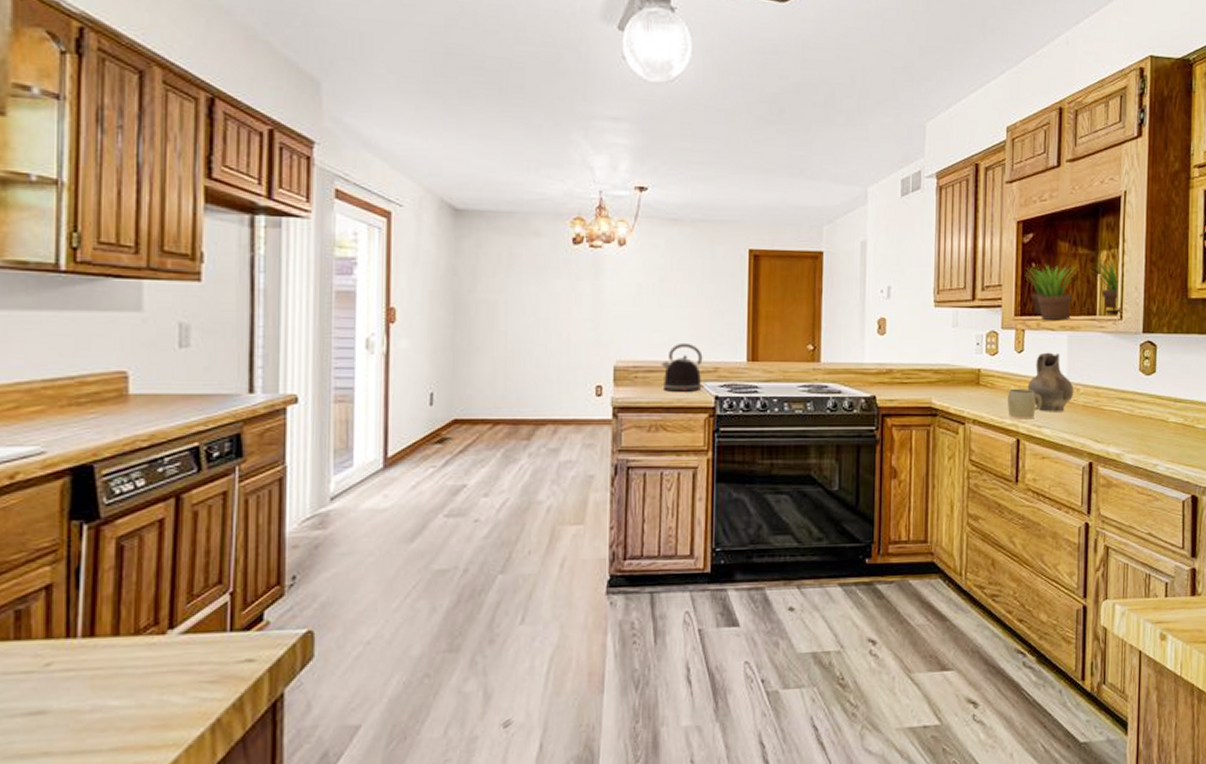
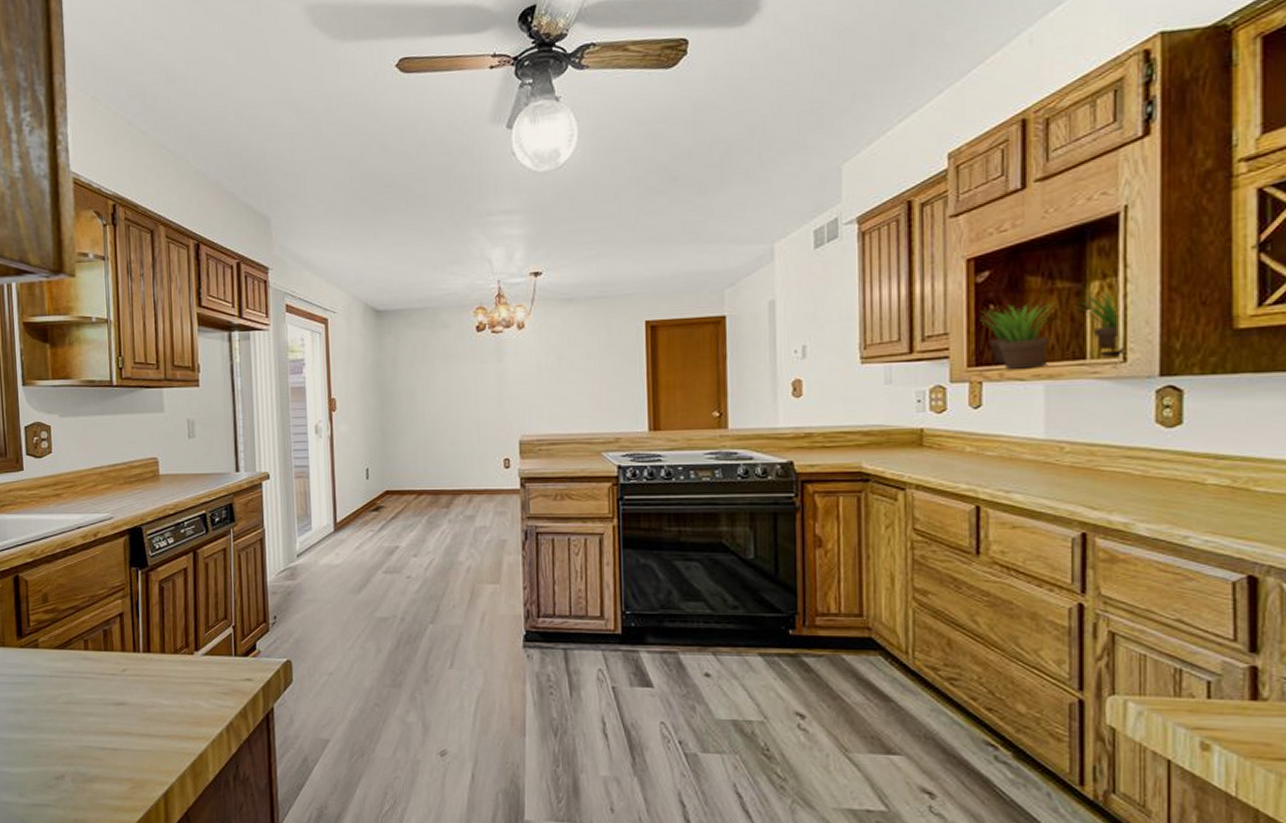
kettle: present [661,342,704,392] -> none [563,415,606,463]
mug: present [1008,388,1042,419] -> none [962,449,1010,484]
ceramic jug: present [1027,352,1074,412] -> none [989,406,1056,475]

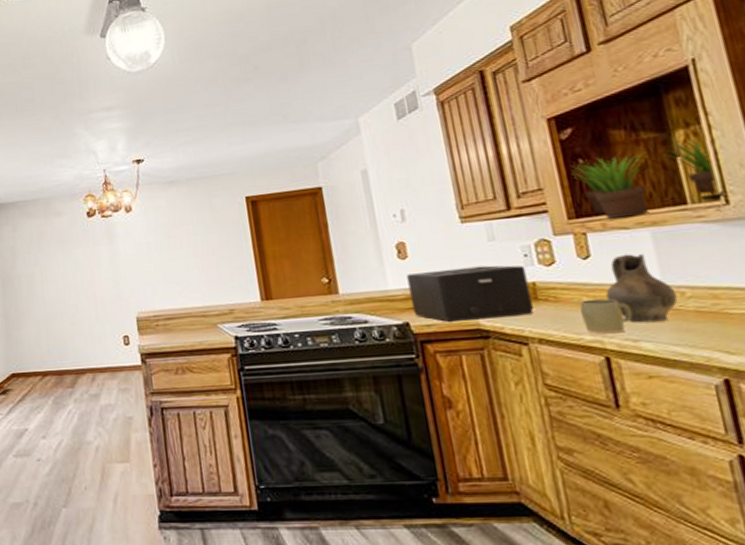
toaster: none [798,409,916,463] -> present [406,265,534,322]
mug: none [962,449,1010,484] -> present [579,298,633,334]
ceramic jug: none [989,406,1056,475] -> present [605,254,678,324]

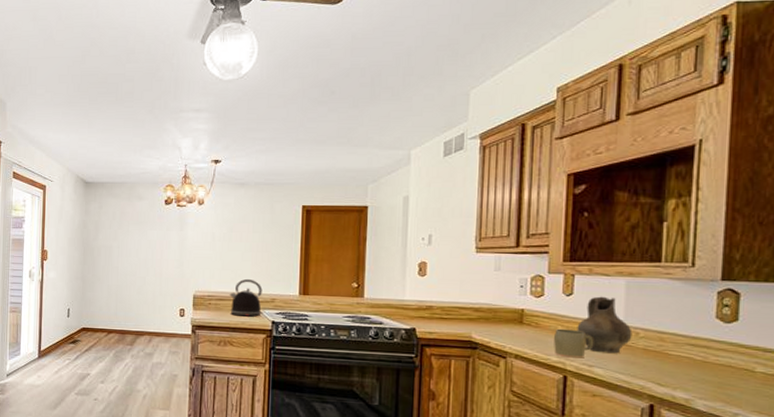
kettle: none [178,289,222,336] -> present [229,278,263,317]
toaster: present [406,265,534,322] -> none [421,289,518,334]
plant: present [570,138,728,219] -> none [576,207,695,266]

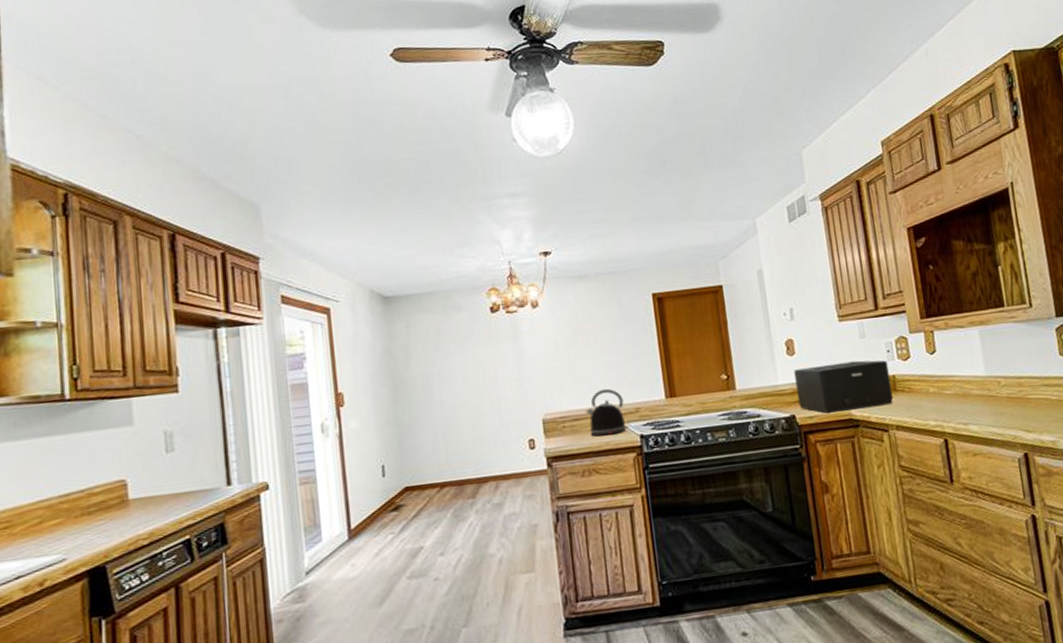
toaster: none [421,289,518,334] -> present [794,360,893,413]
mug: present [554,328,594,358] -> none [927,388,964,420]
ceramic jug: present [577,296,633,354] -> none [946,349,996,409]

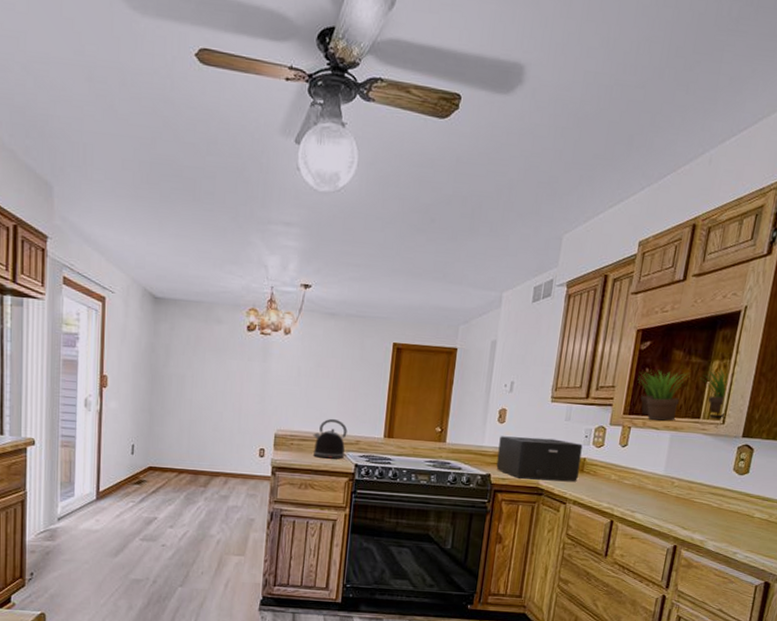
plant: none [923,250,1031,319] -> present [638,369,728,421]

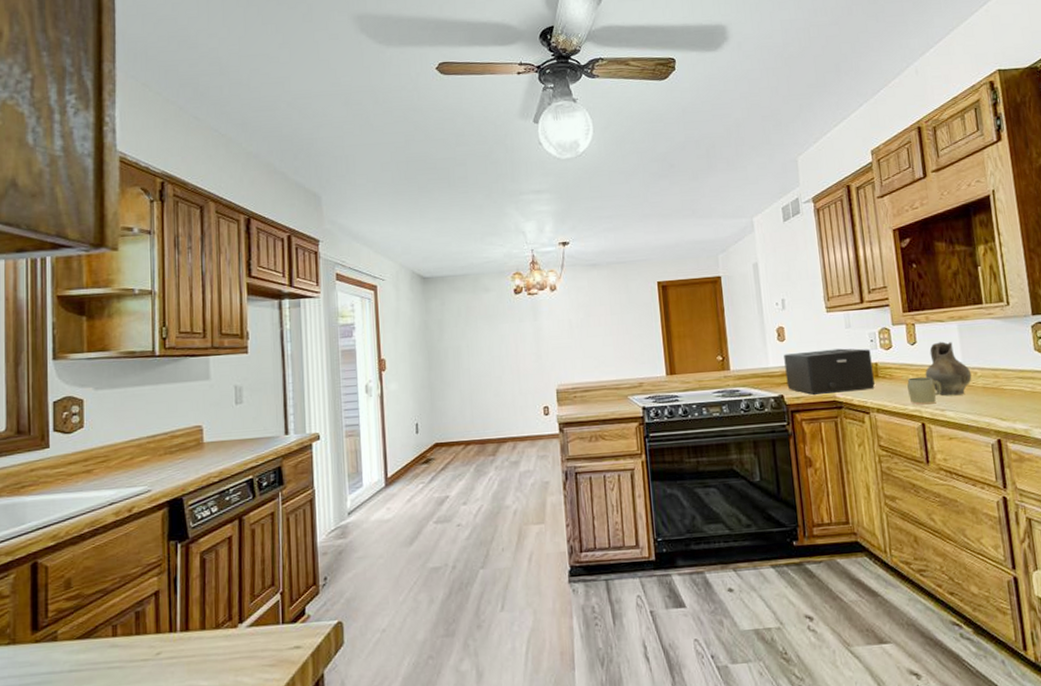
kettle: present [313,418,348,460] -> none [594,364,632,407]
mug: none [605,477,639,505] -> present [907,377,942,405]
ceramic jug: none [626,448,670,501] -> present [925,341,972,397]
plant: present [638,369,728,421] -> none [907,252,1009,313]

